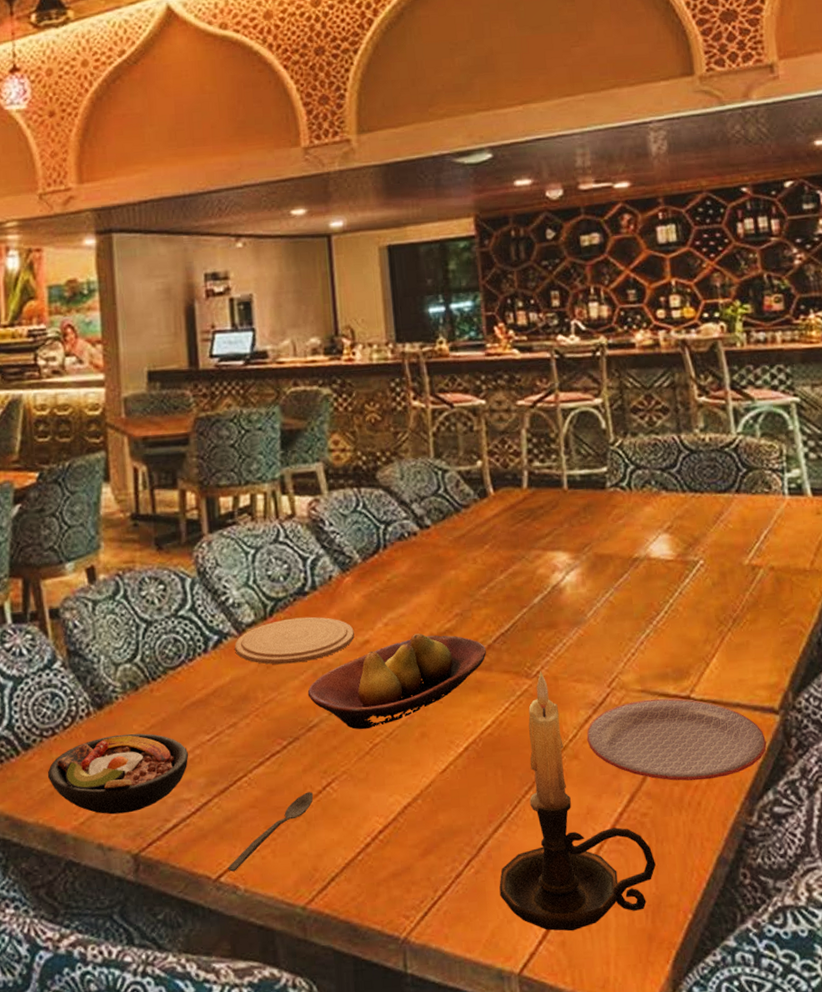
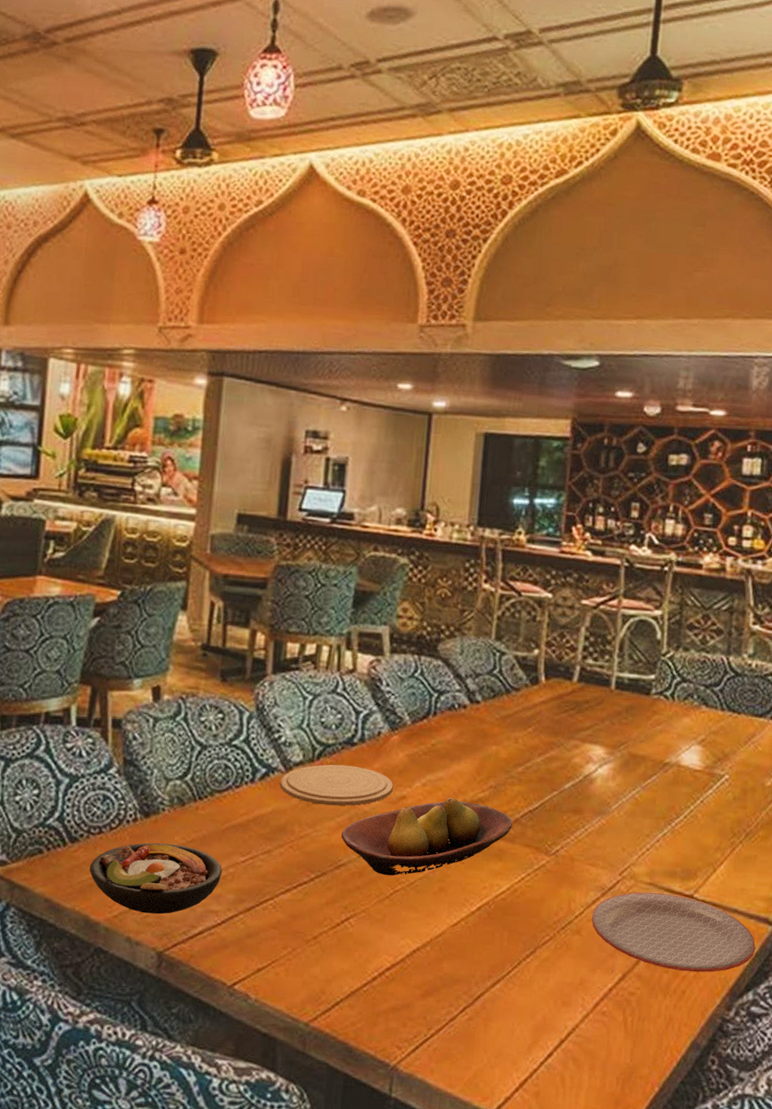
spoon: present [228,792,314,872] -> none [243,923,332,982]
candle holder: present [499,670,656,931] -> none [487,850,634,1085]

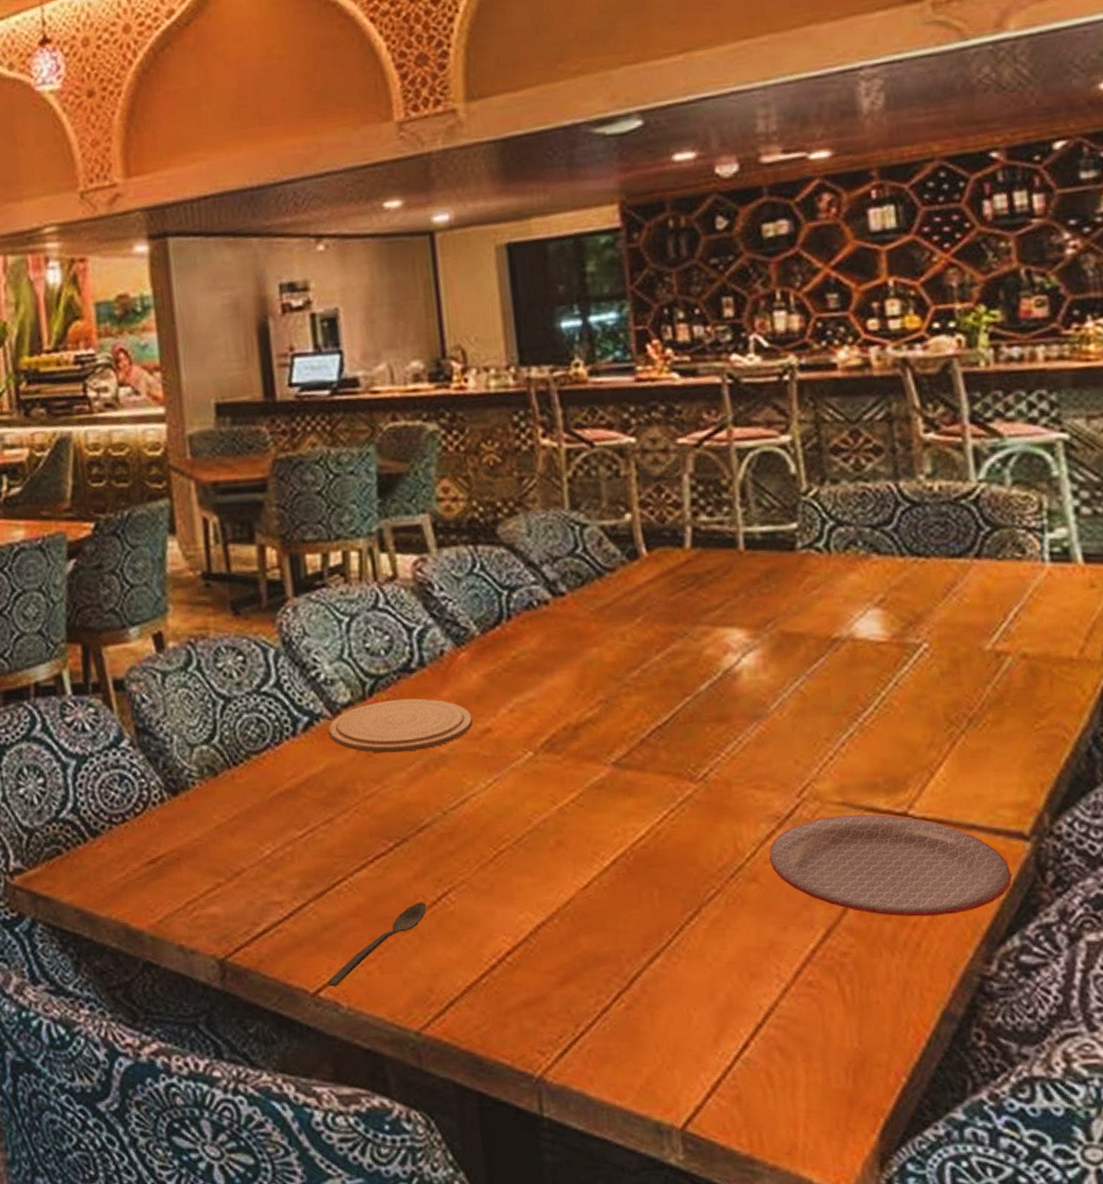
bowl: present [89,842,223,915] -> none [118,824,279,914]
spoon: none [243,923,332,982] -> present [327,902,427,987]
fruit bowl: present [341,798,513,876] -> none [417,723,639,834]

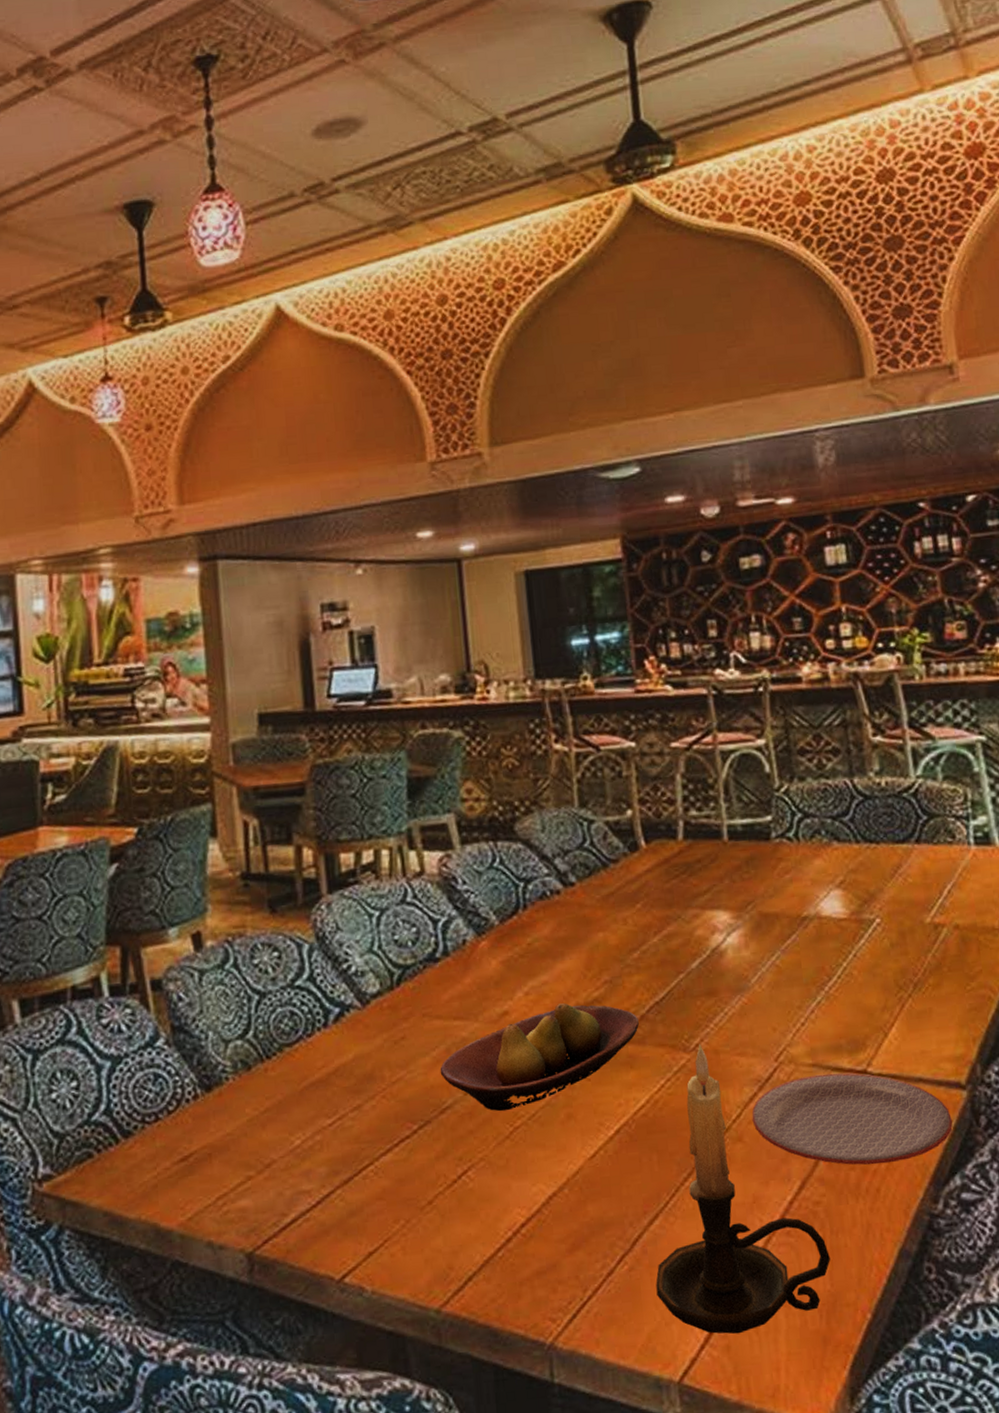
spoon: present [327,902,427,987] -> none [353,1181,448,1272]
plate: present [328,698,473,753] -> none [358,985,492,1040]
fruit bowl: none [417,723,639,834] -> present [440,1003,639,1112]
candle holder: none [656,773,859,1085] -> present [656,1043,830,1334]

